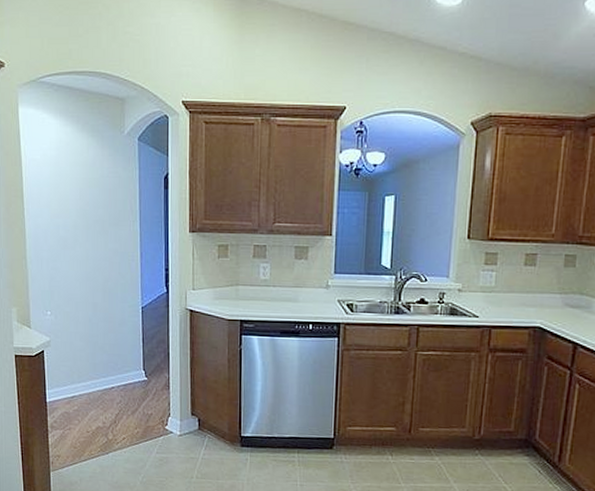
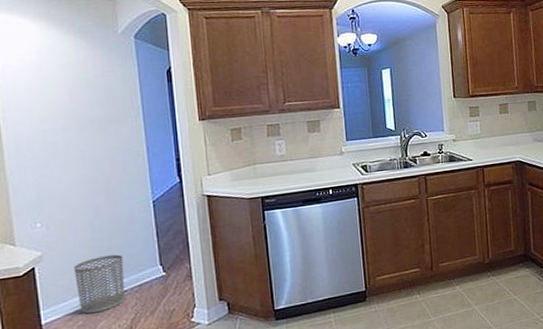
waste bin: none [73,351,113,402] -> present [74,254,125,314]

